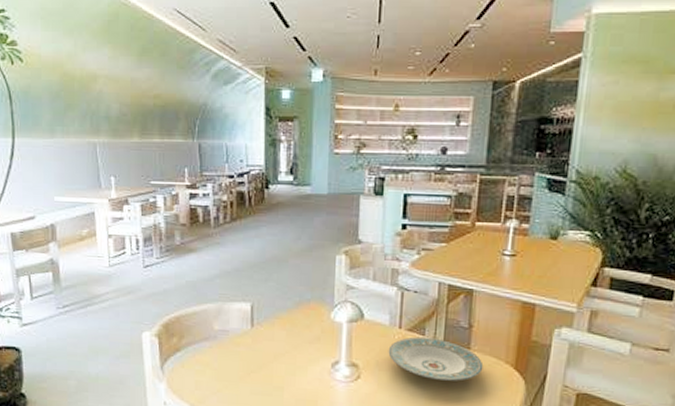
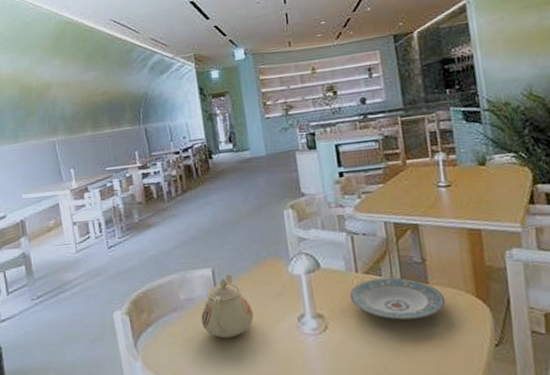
teapot: none [233,310,287,374] -> present [201,273,254,339]

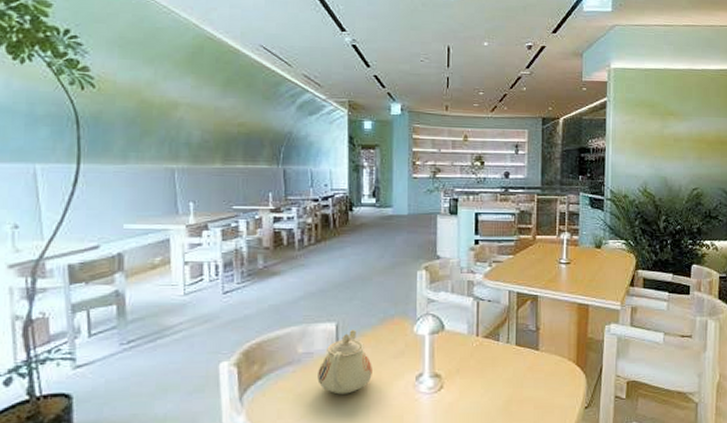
plate: present [349,277,446,320] -> none [468,342,551,382]

